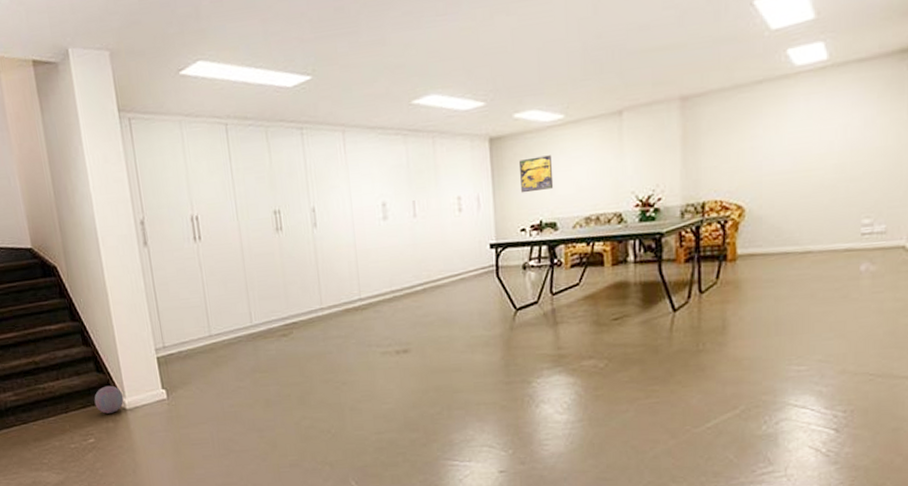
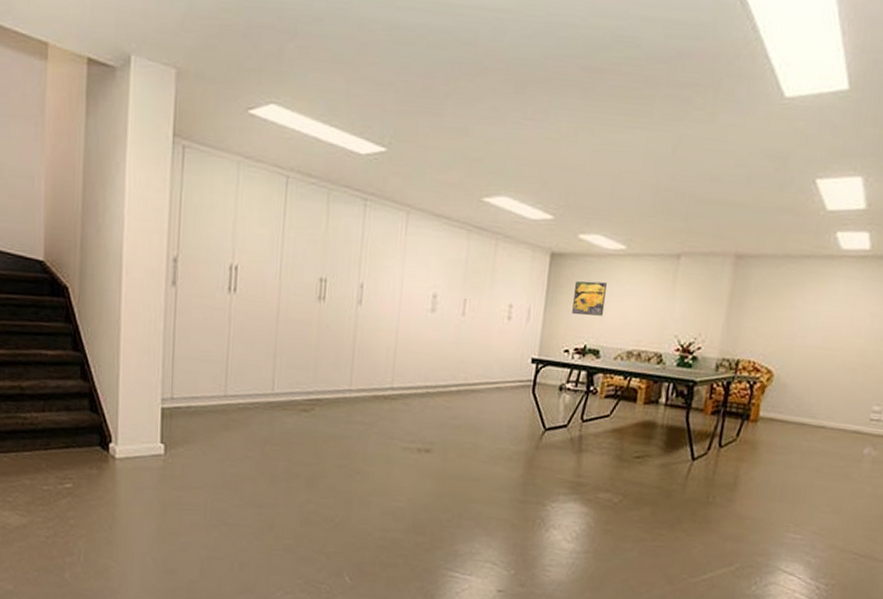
decorative ball: present [94,385,124,414] -> none [80,428,115,460]

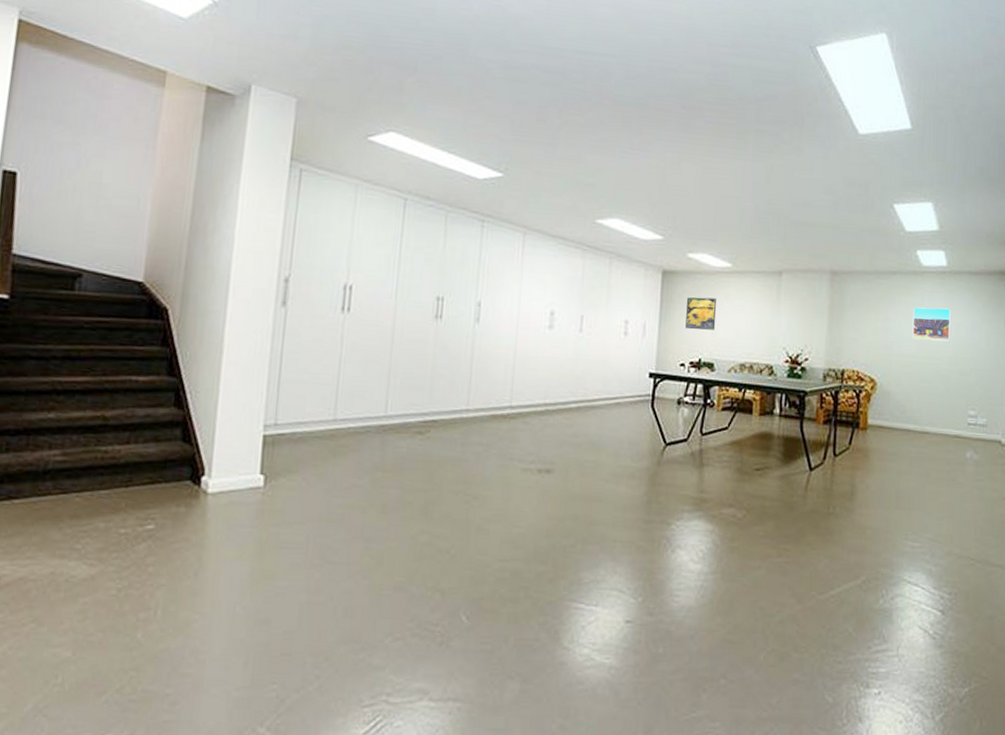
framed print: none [819,294,868,333] -> present [912,307,951,342]

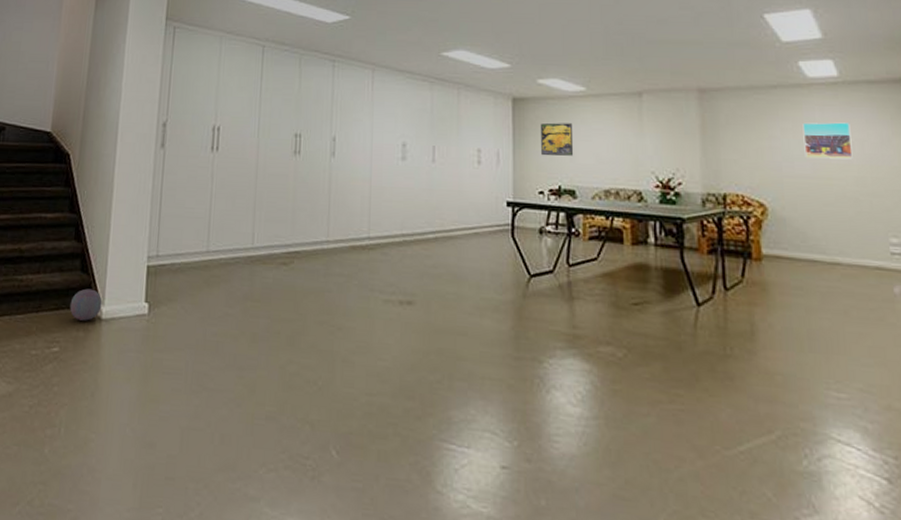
decorative ball: none [168,460,209,495] -> present [70,288,102,321]

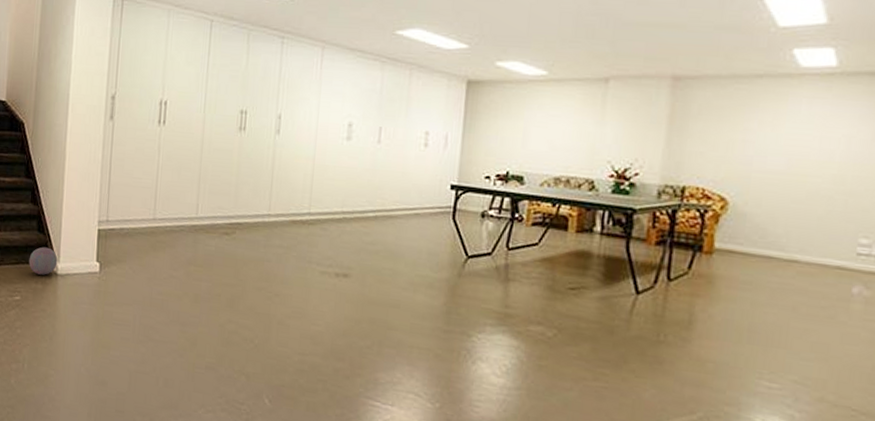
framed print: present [541,122,574,156] -> none [492,107,529,142]
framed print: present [802,122,853,160] -> none [780,115,840,157]

